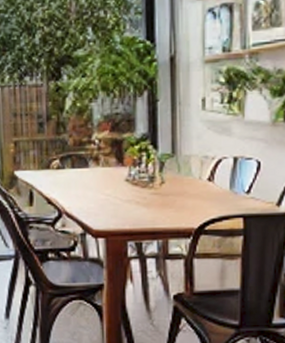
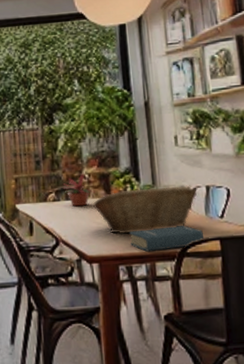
potted plant: none [69,137,106,176] -> present [63,172,96,207]
fruit basket: none [101,156,223,208] -> present [92,185,198,234]
hardback book: none [142,200,226,227] -> present [130,225,205,252]

